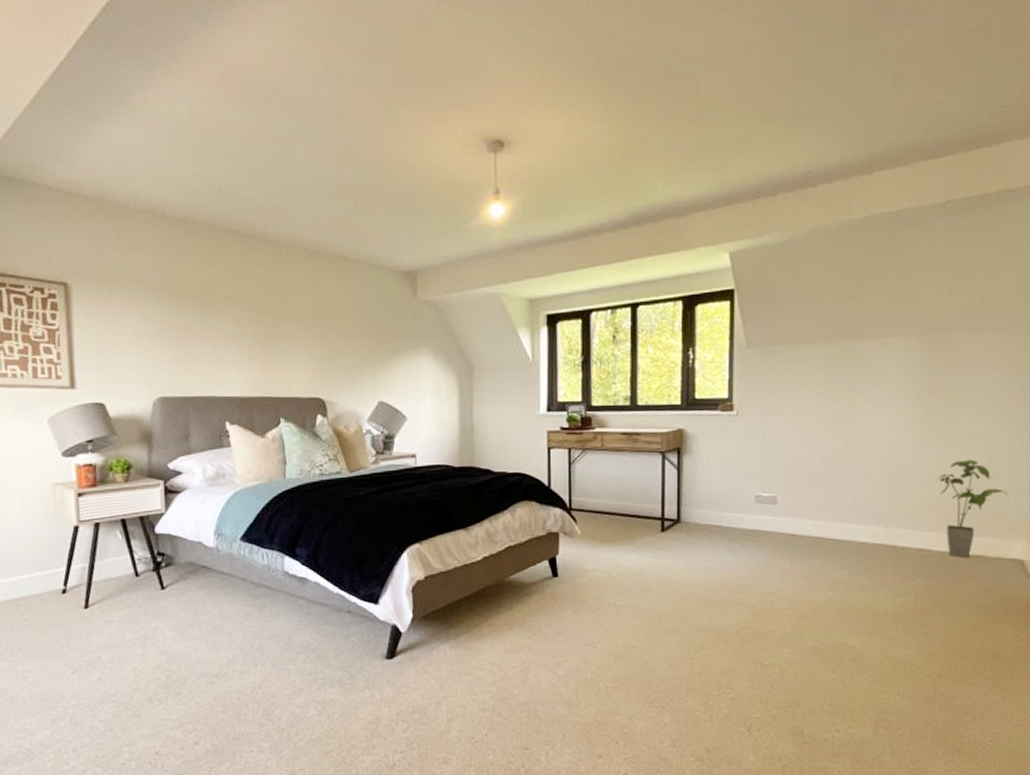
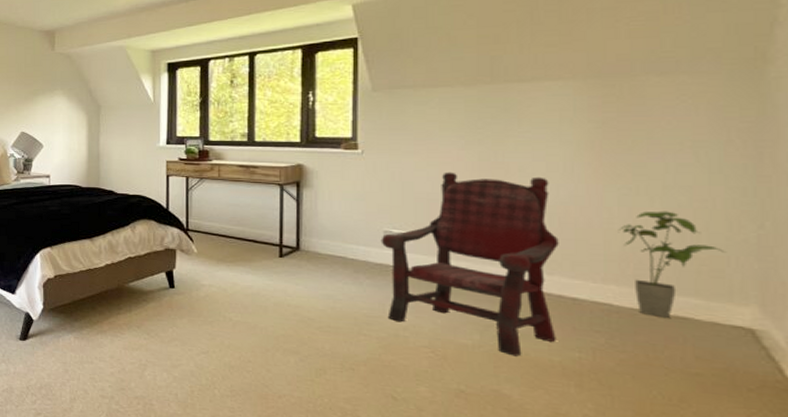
armchair: none [752,431,894,608] -> present [381,172,559,357]

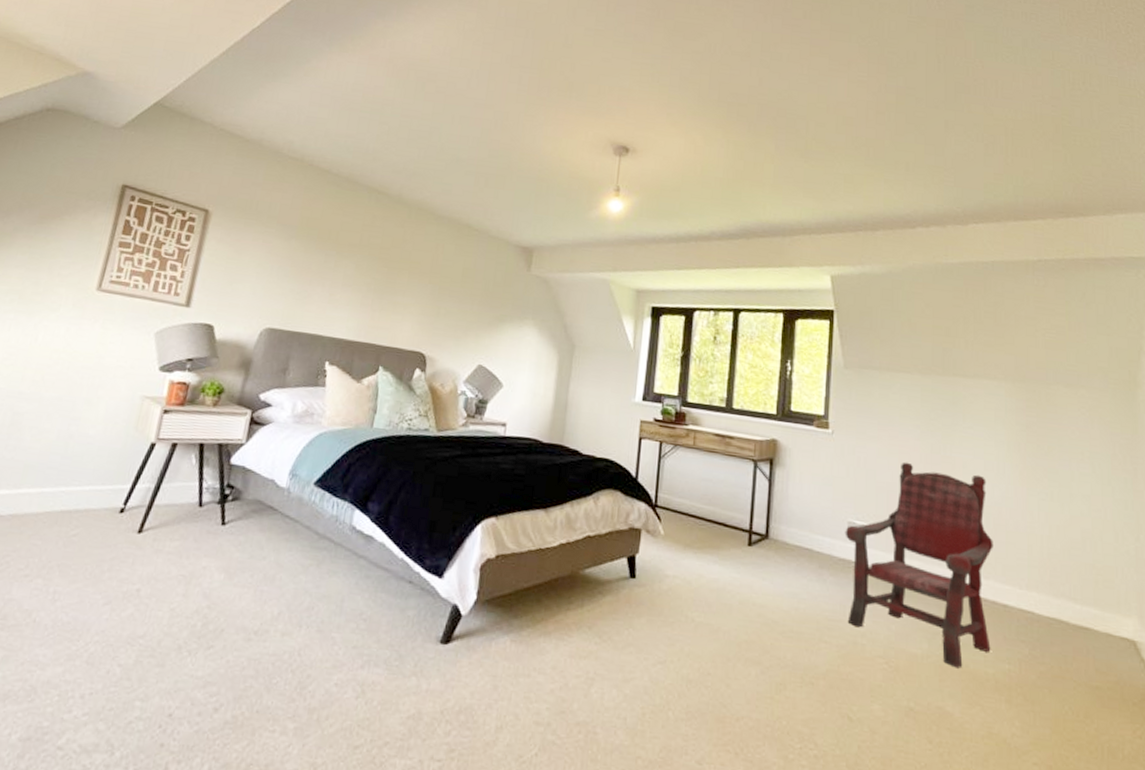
house plant: present [618,211,725,319] -> none [1038,518,1114,629]

